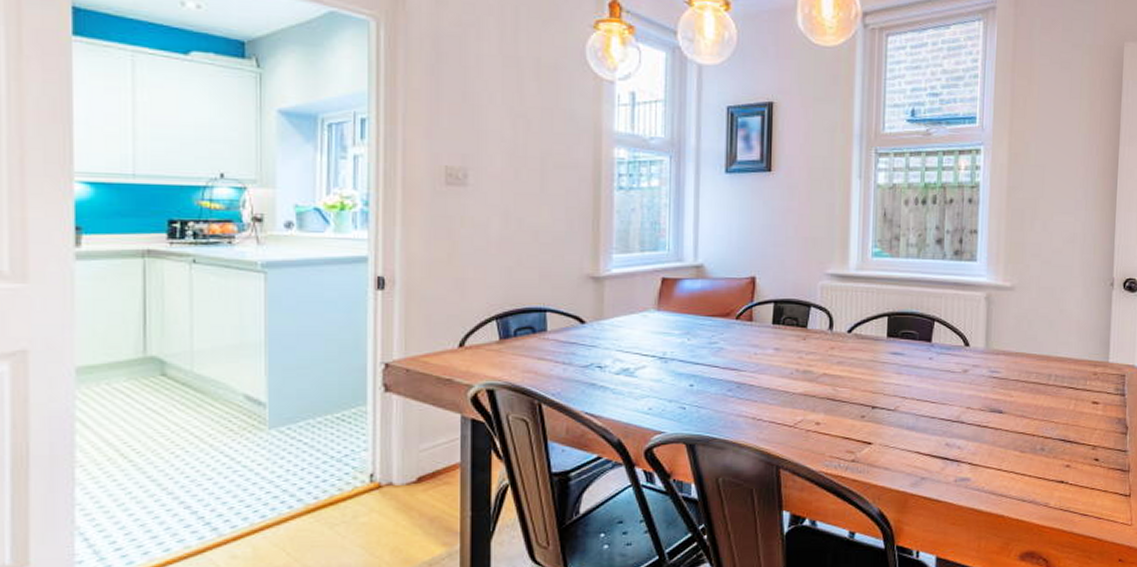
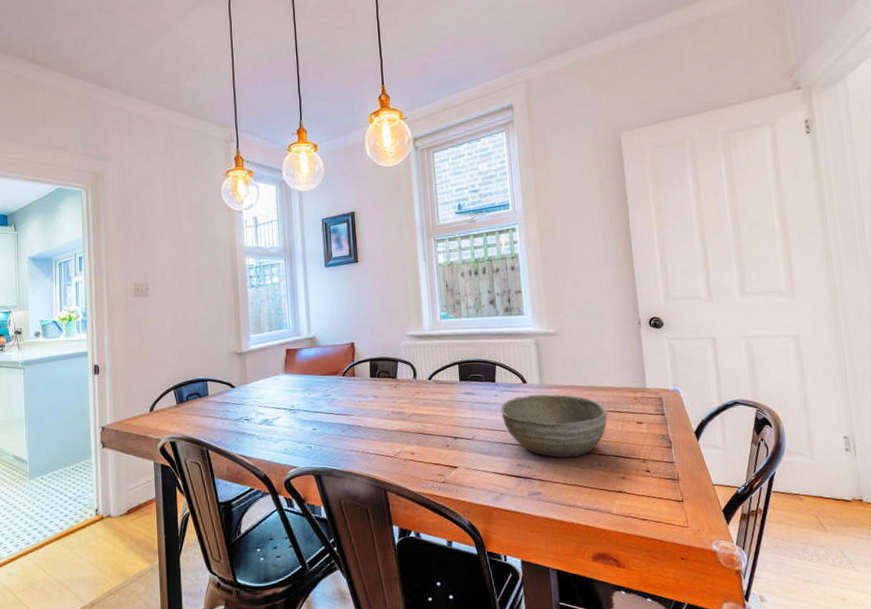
bowl: none [933,360,1060,439] -> present [500,394,608,458]

